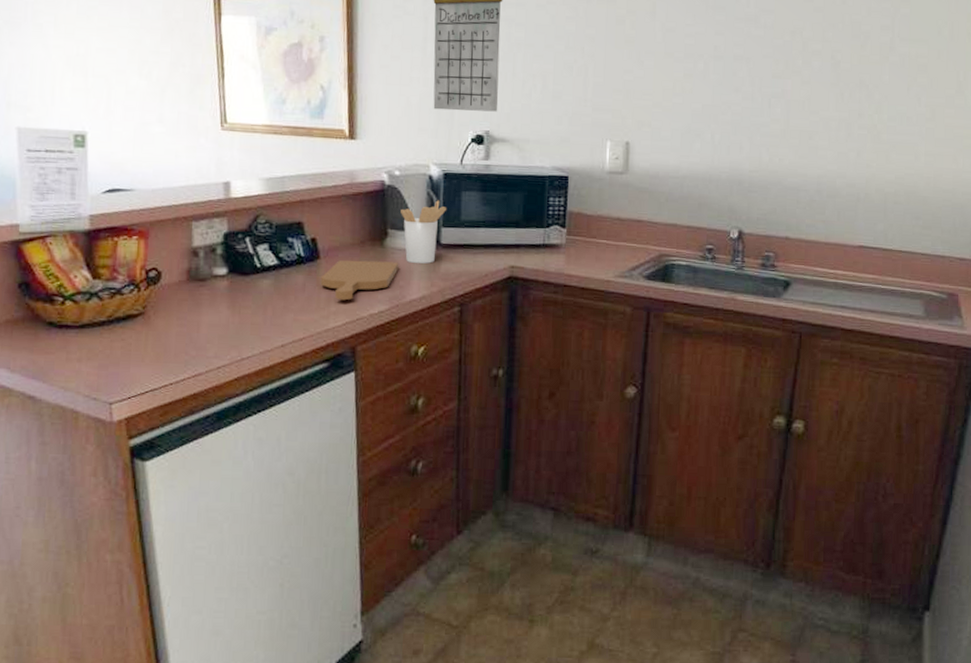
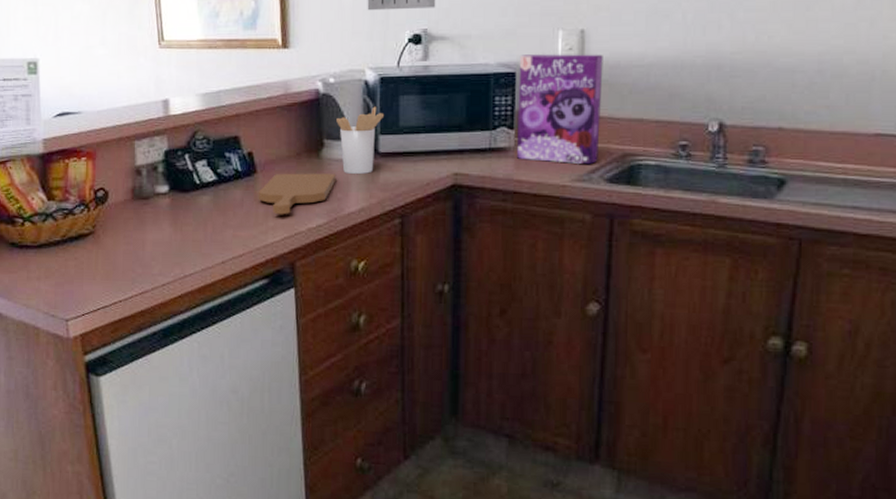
cereal box: none [568,160,645,263] -> present [517,54,603,165]

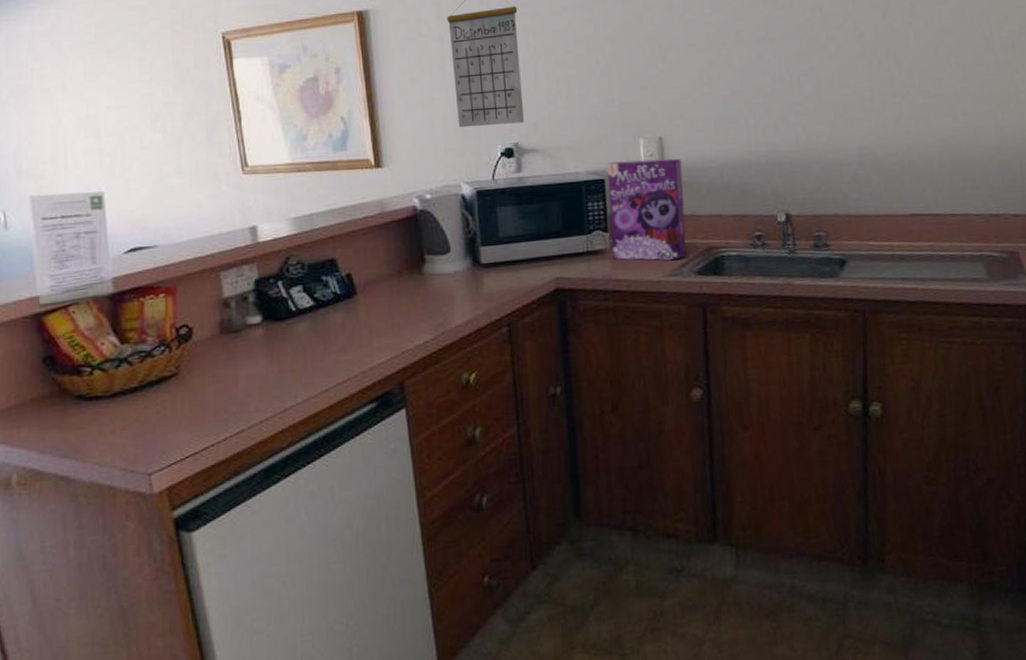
cutting board: present [258,173,337,215] -> none [359,288,441,335]
utensil holder: present [336,106,383,174] -> none [436,219,483,287]

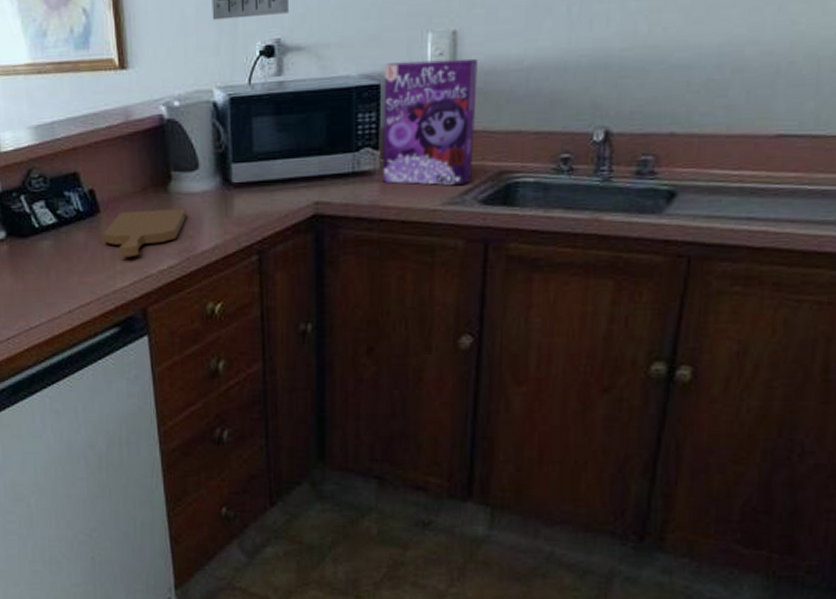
cutting board: none [359,288,441,335] -> present [102,209,187,258]

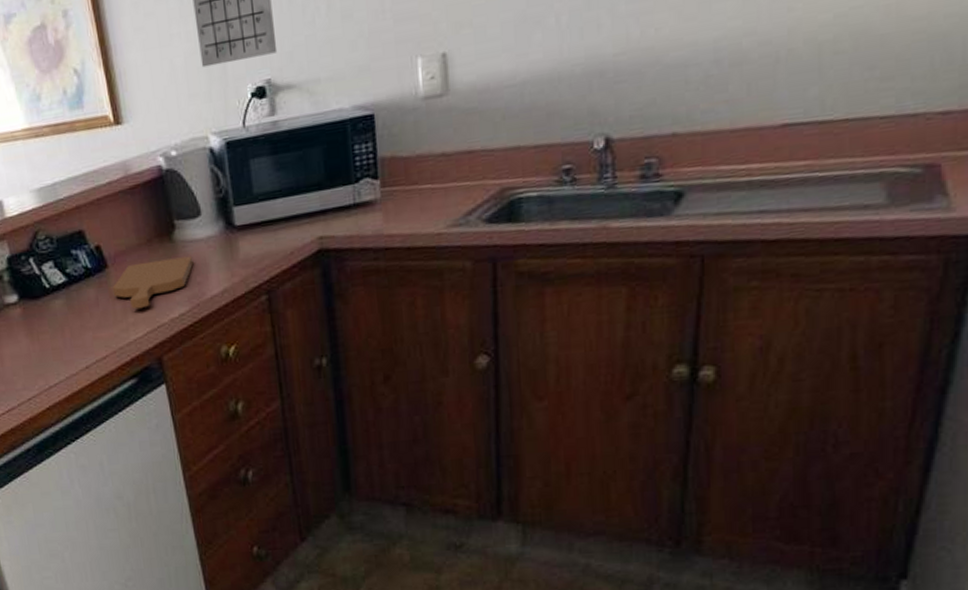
cereal box: present [383,58,478,186] -> none [376,79,474,211]

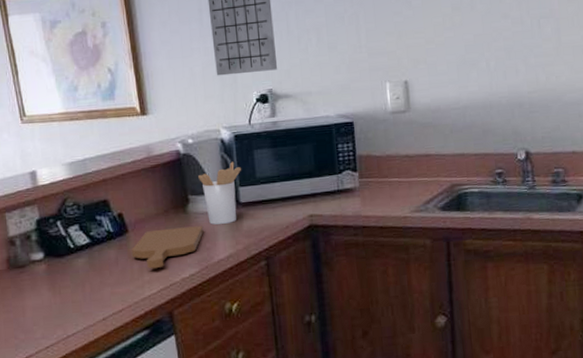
utensil holder: none [184,175,235,254] -> present [198,161,241,225]

